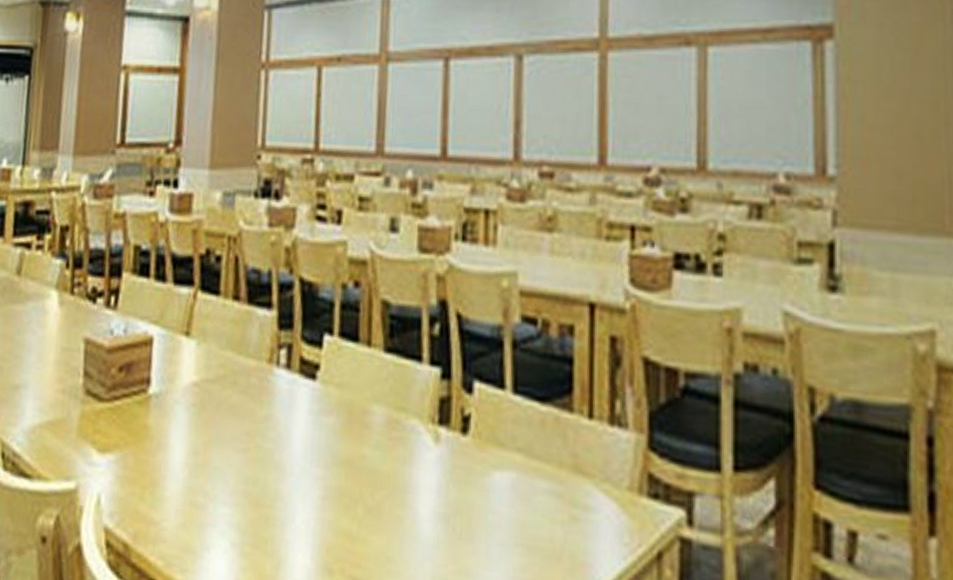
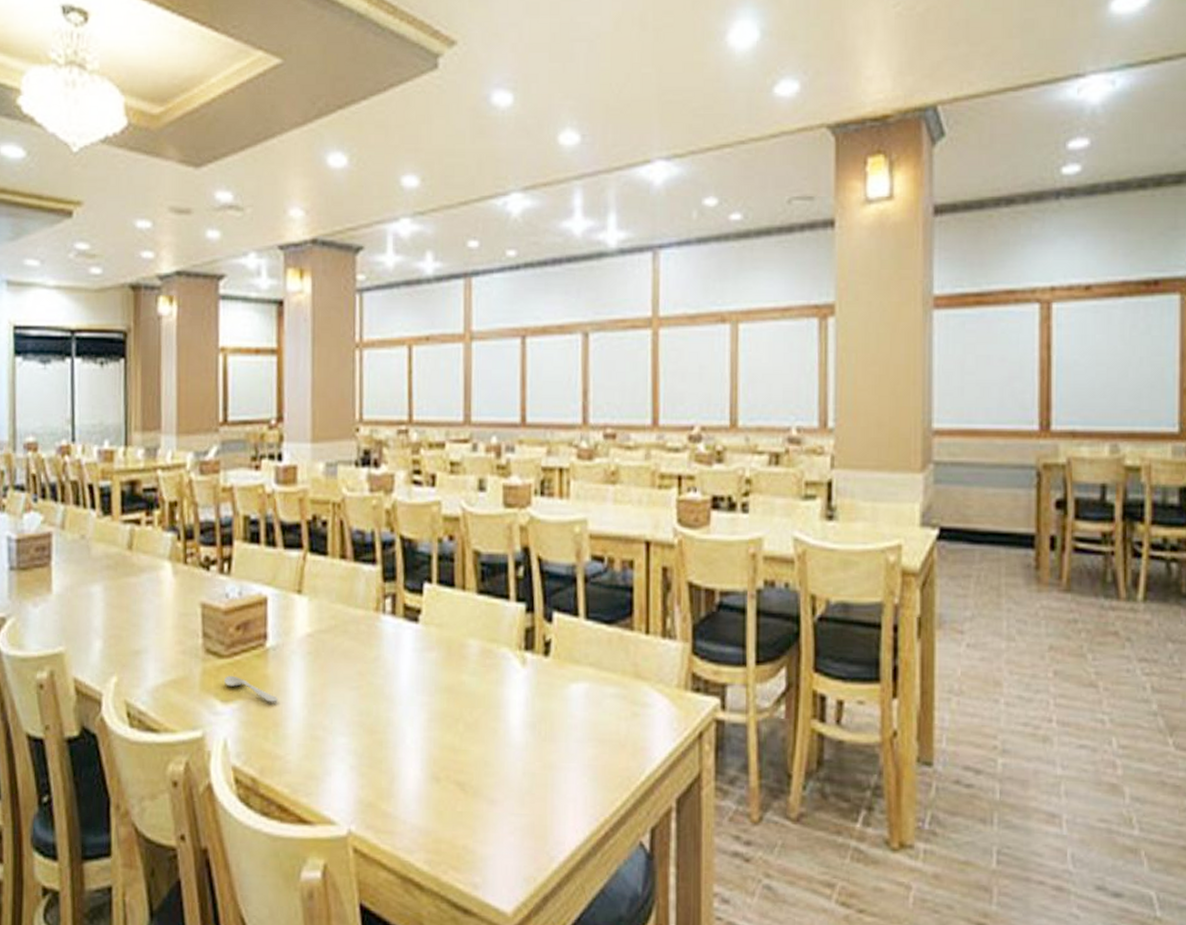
spoon: none [102,421,159,458] -> present [223,675,279,702]

